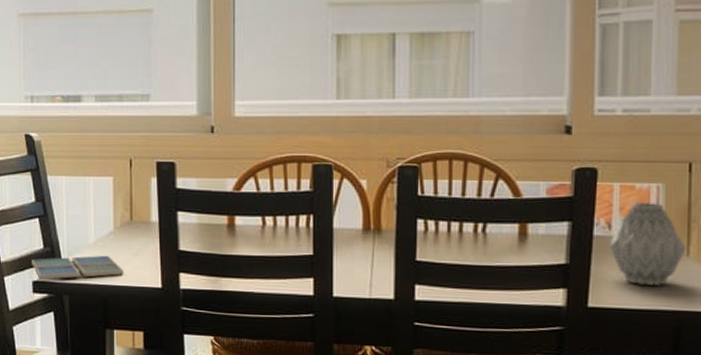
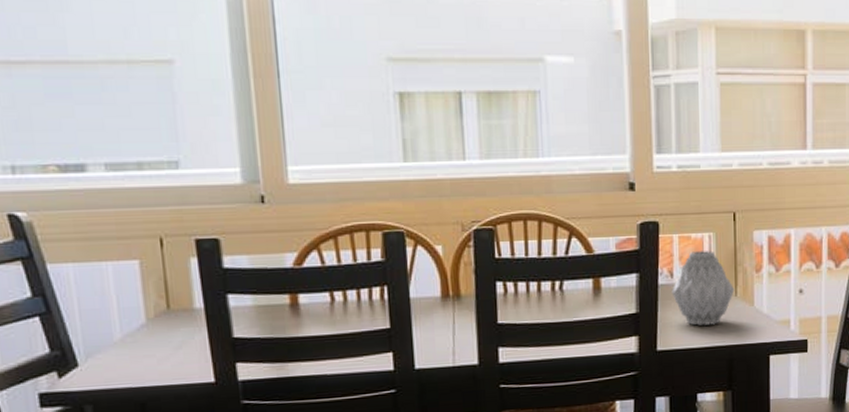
drink coaster: present [32,255,124,280] -> none [34,352,165,390]

